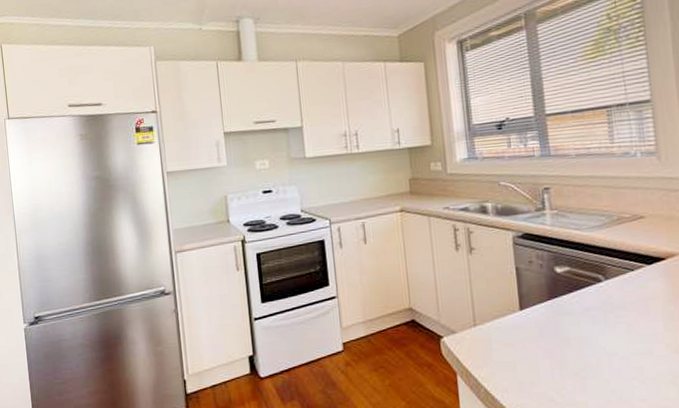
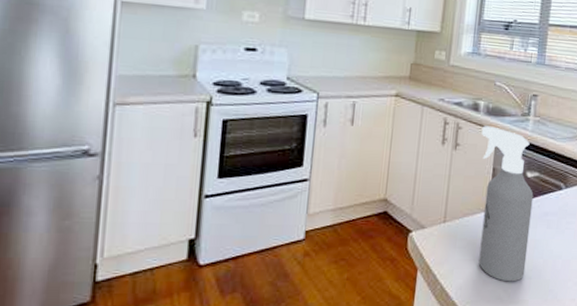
spray bottle: none [494,226,577,383] -> present [478,126,534,282]

